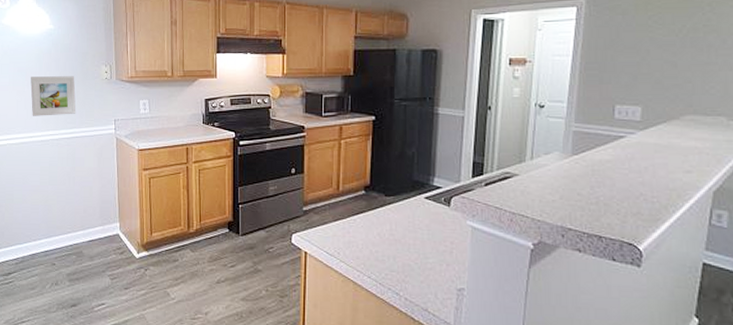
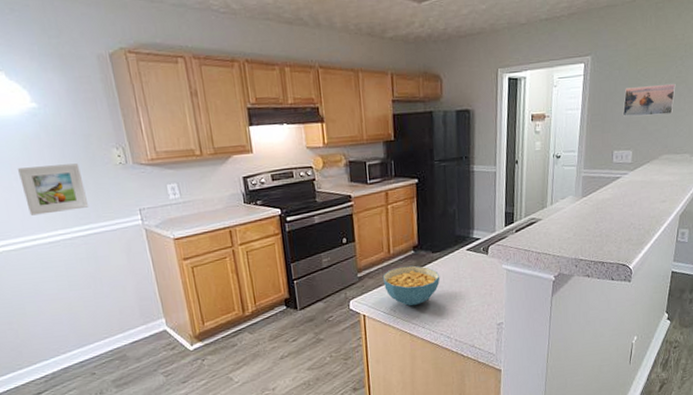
cereal bowl: none [329,206,392,252] -> present [382,265,440,306]
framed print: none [627,32,703,68] -> present [622,83,676,117]

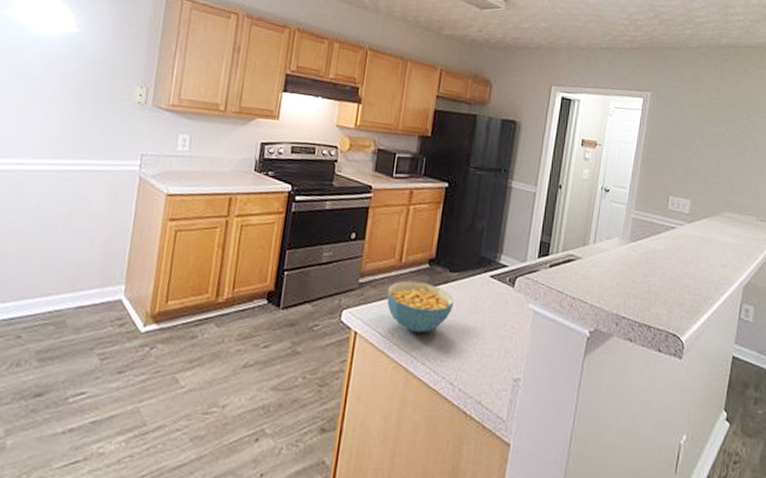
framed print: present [18,163,89,216] -> none [25,87,97,142]
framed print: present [622,83,676,117] -> none [681,132,741,169]

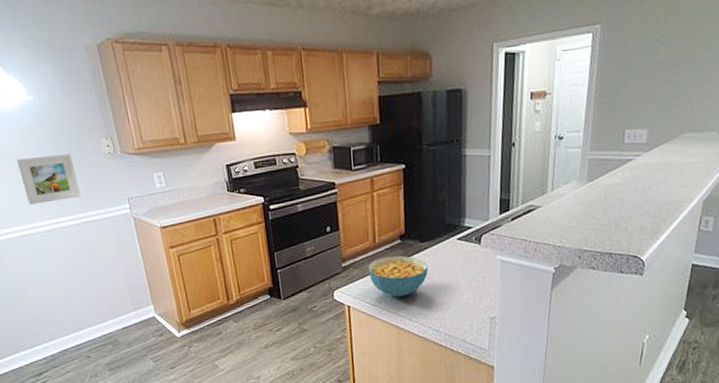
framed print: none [25,87,97,142] -> present [17,154,82,205]

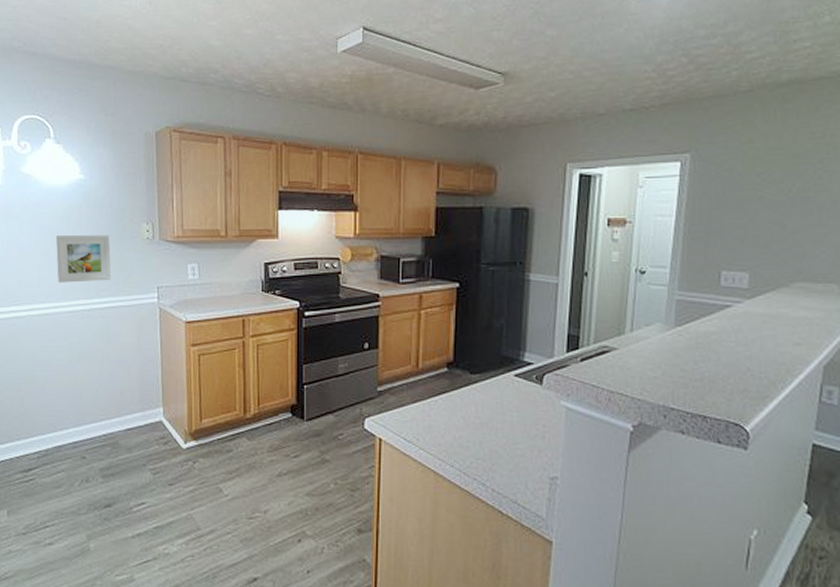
cereal bowl: present [367,255,429,298] -> none [406,385,478,437]

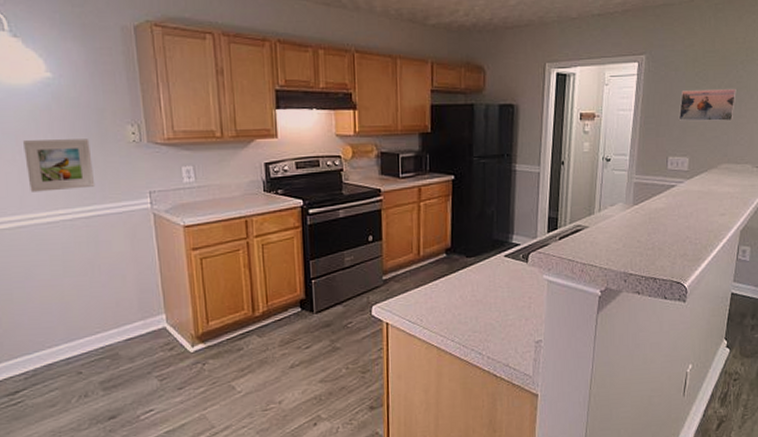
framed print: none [734,191,814,230] -> present [678,88,737,122]

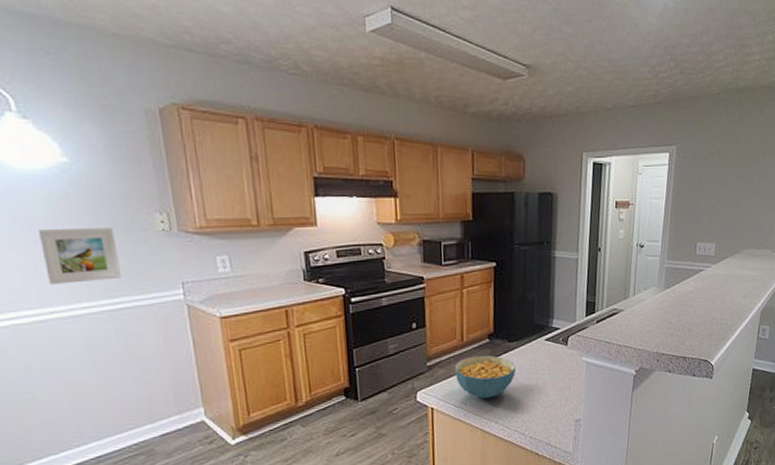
cereal bowl: none [410,270,474,316] -> present [454,355,516,400]
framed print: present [678,88,737,122] -> none [706,178,758,209]

